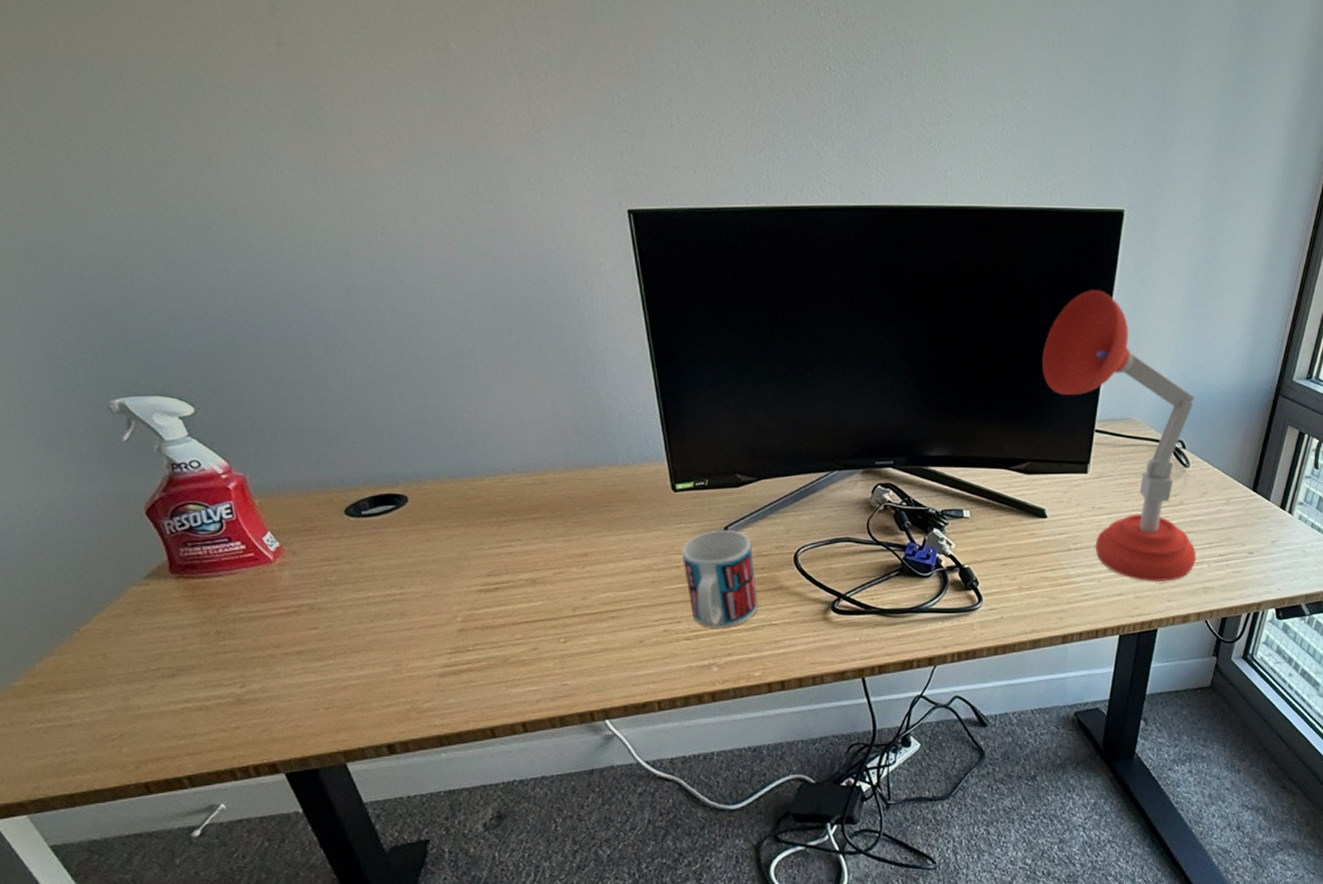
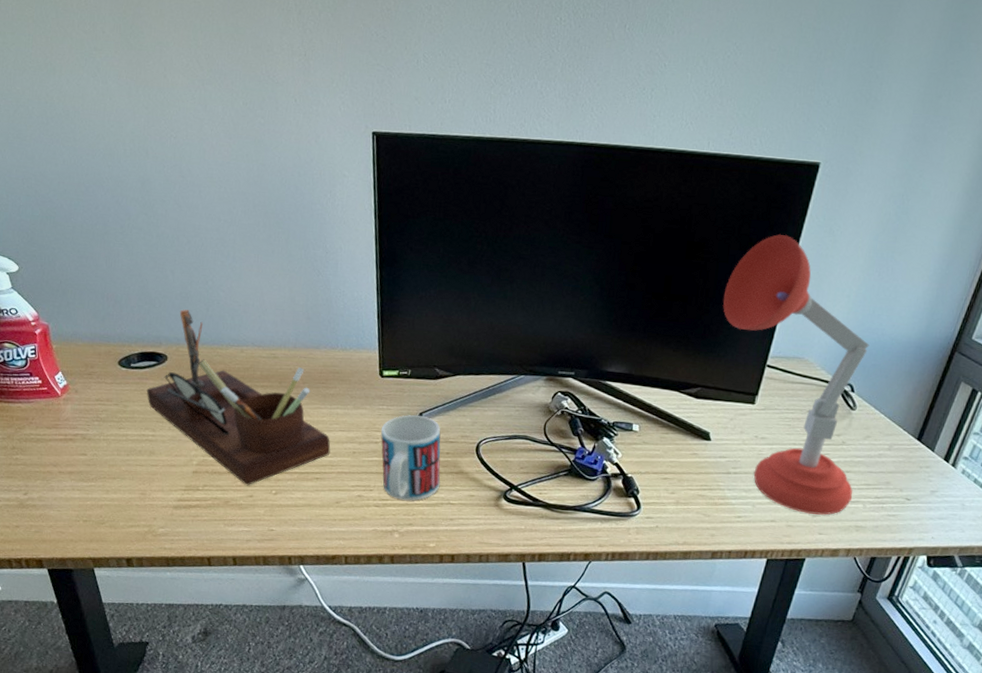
desk organizer: none [386,439,625,638] -> present [146,309,331,486]

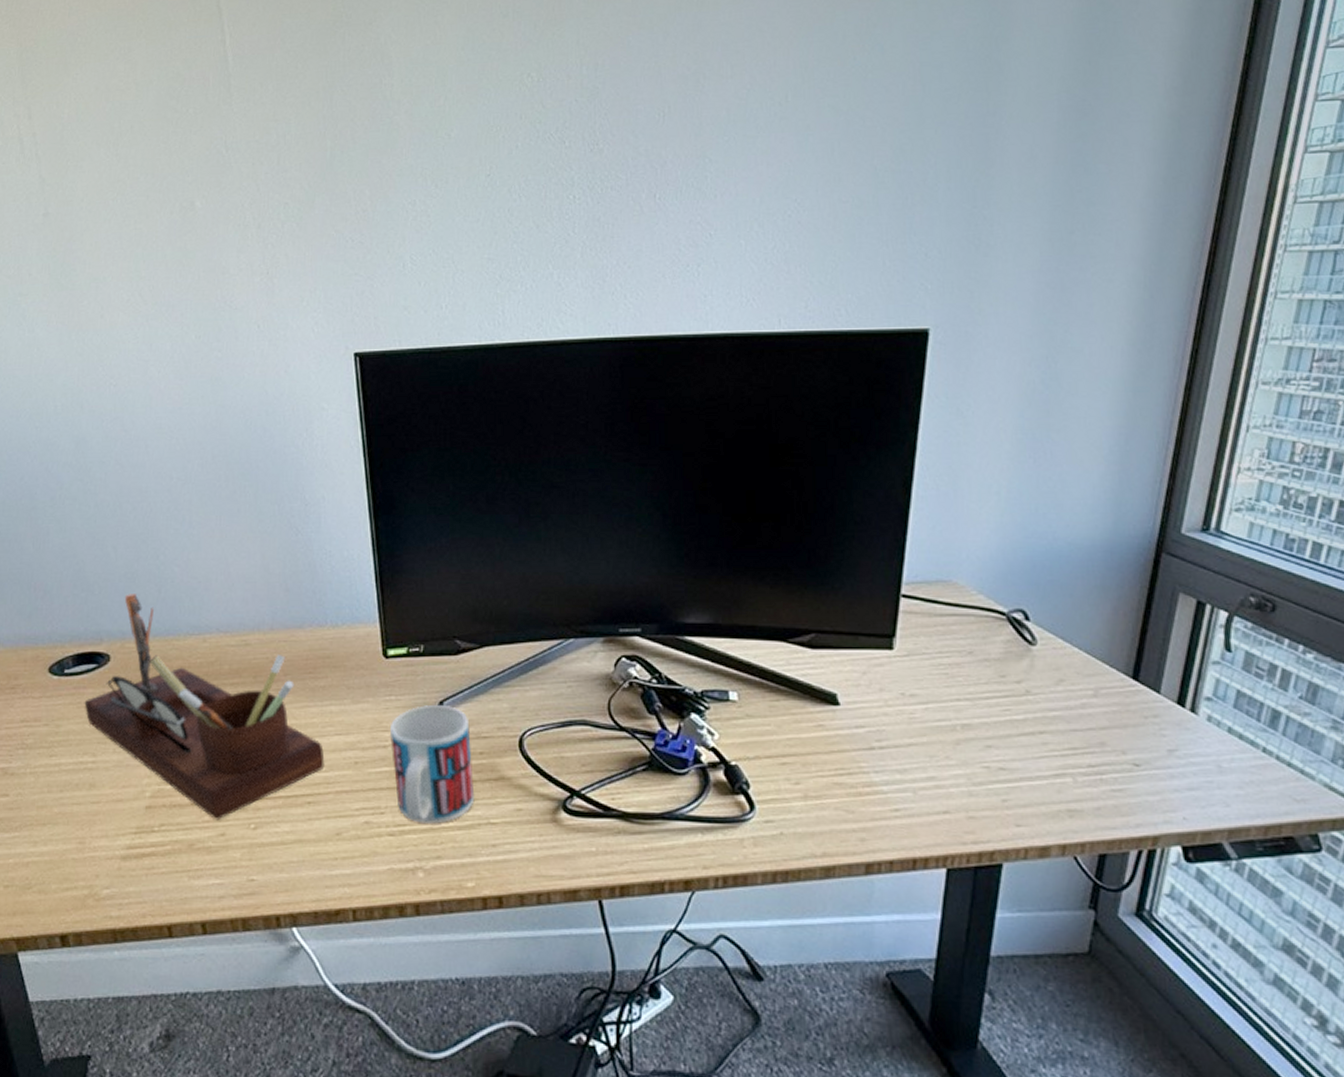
desk lamp: present [723,234,870,515] -> none [827,423,1054,799]

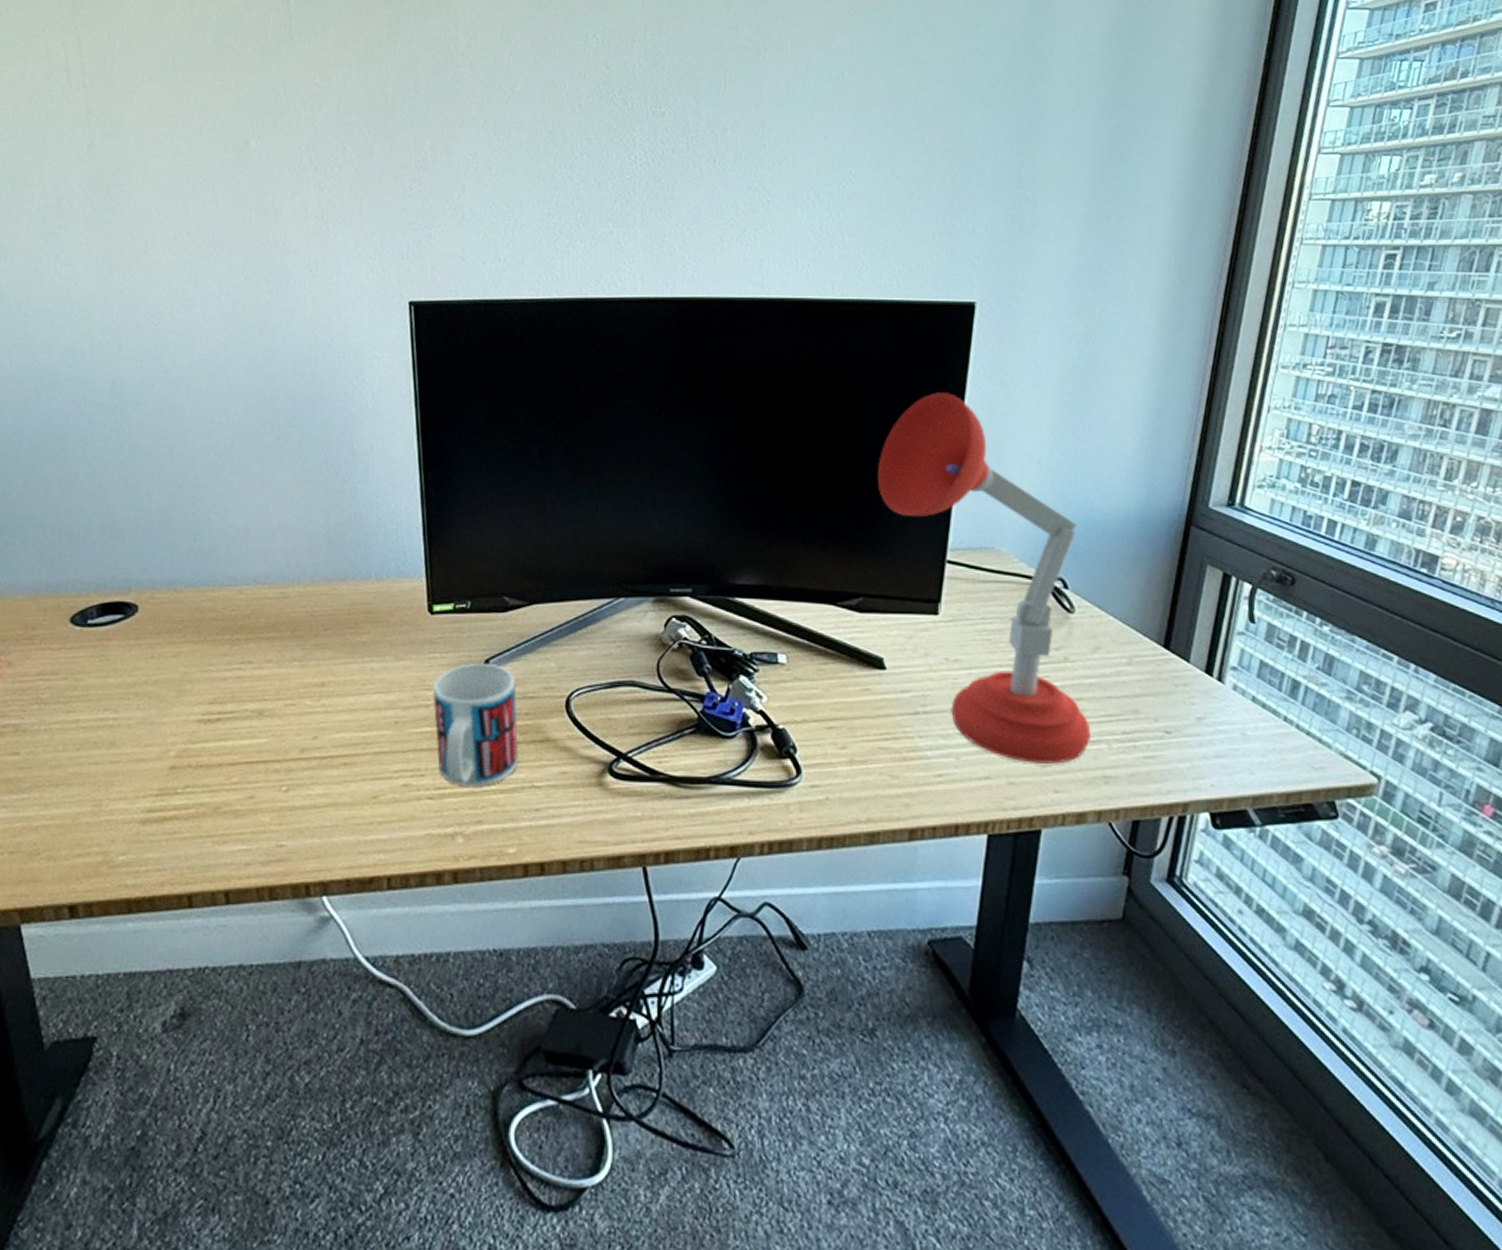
desk organizer: present [84,594,325,821] -> none [107,541,364,782]
desk lamp: none [827,423,1054,799] -> present [877,392,1090,765]

